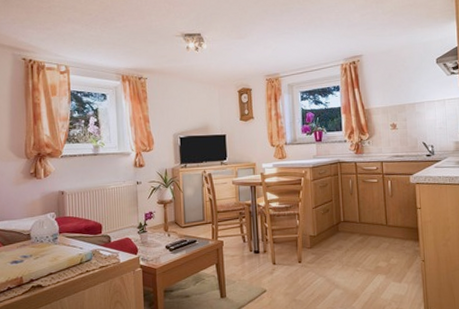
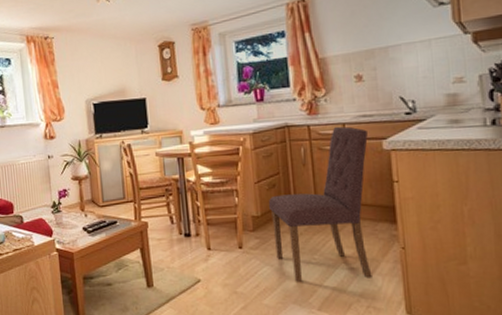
dining chair: none [323,164,401,290] -> present [268,126,372,282]

